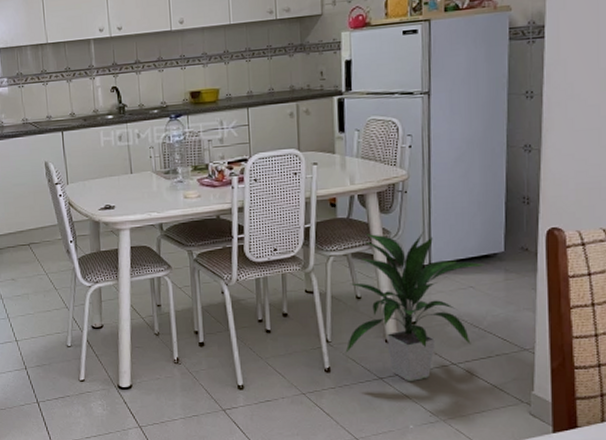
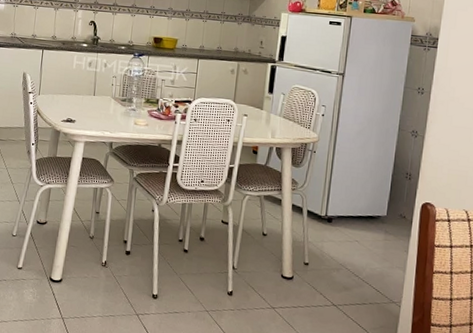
indoor plant: present [345,231,484,382] -> none [247,180,369,316]

